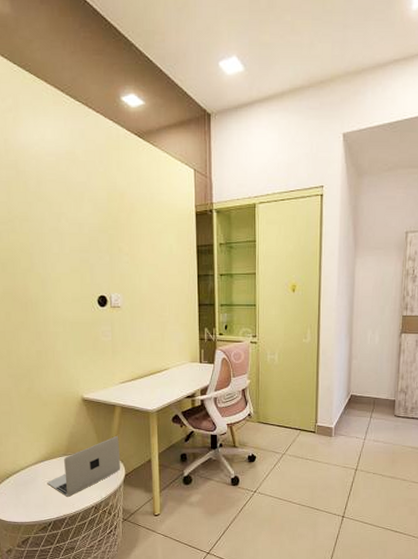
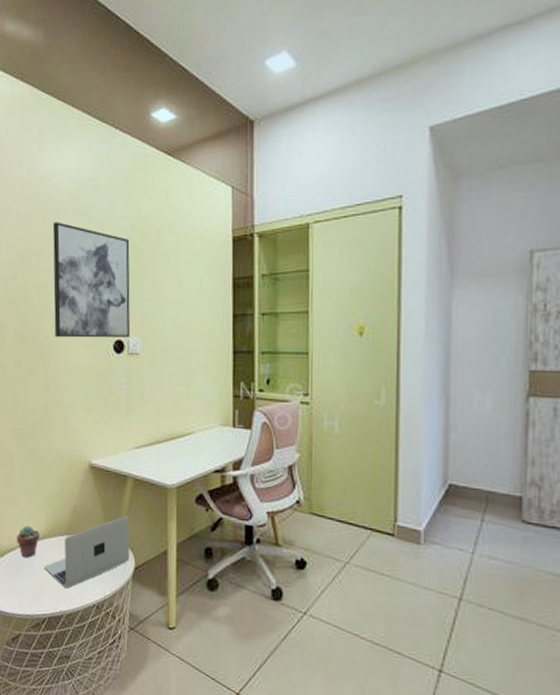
potted succulent: none [19,451,41,478] -> present [16,525,40,559]
wall art: none [34,190,112,294] -> present [53,222,131,338]

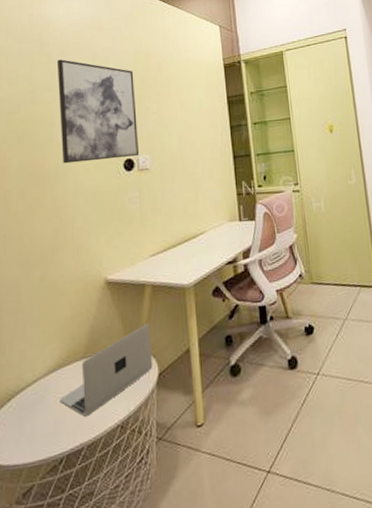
potted succulent: present [16,525,40,559] -> none [25,359,53,396]

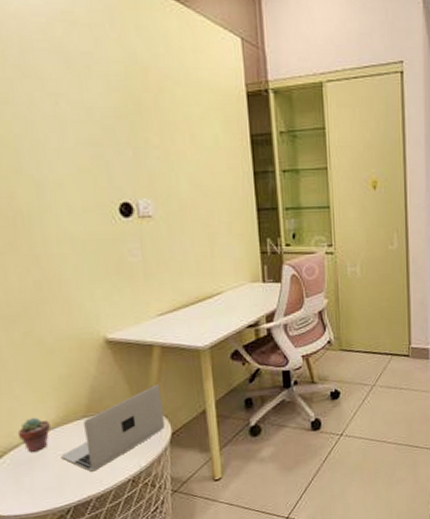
potted succulent: none [25,359,53,396] -> present [17,417,50,453]
wall art: present [58,59,140,164] -> none [16,62,139,203]

